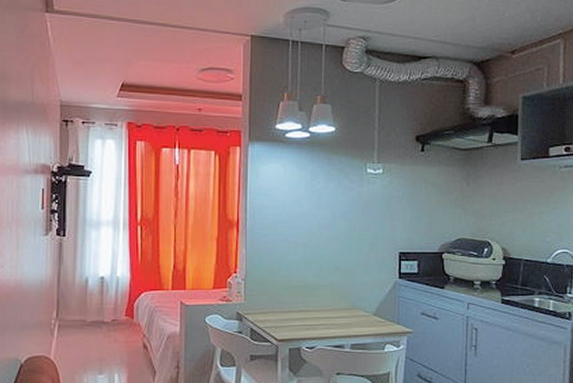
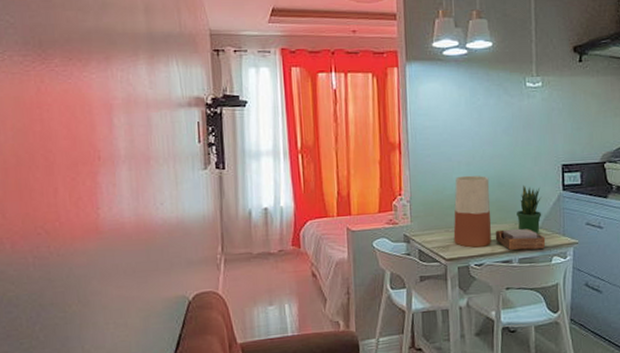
vase: none [286,257,325,330] -> present [453,175,491,248]
napkin holder: none [328,313,379,337] -> present [495,228,546,251]
planter: none [351,270,378,320] -> present [517,185,542,233]

